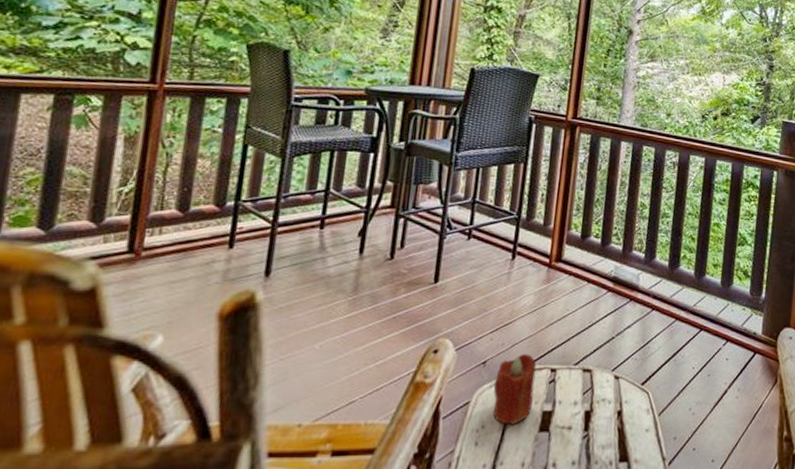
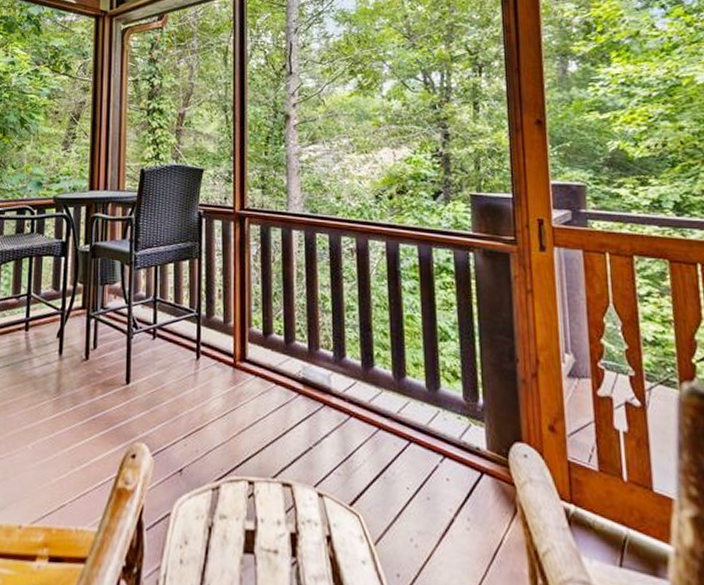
candle: present [492,354,537,425] -> none [192,463,233,543]

